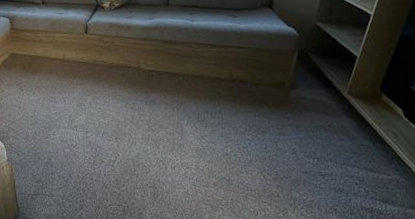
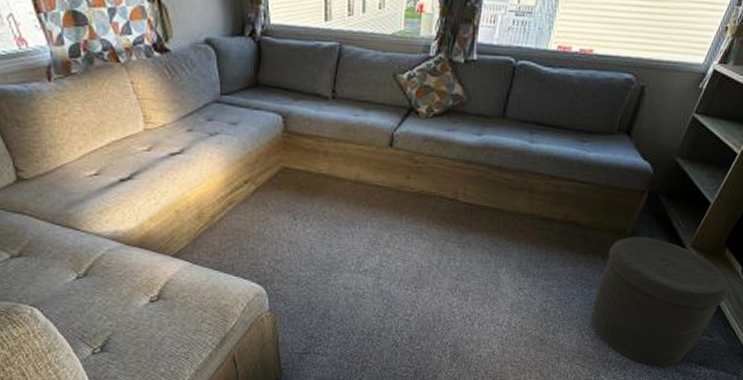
woven basket: none [268,88,396,205] -> present [591,236,730,367]

